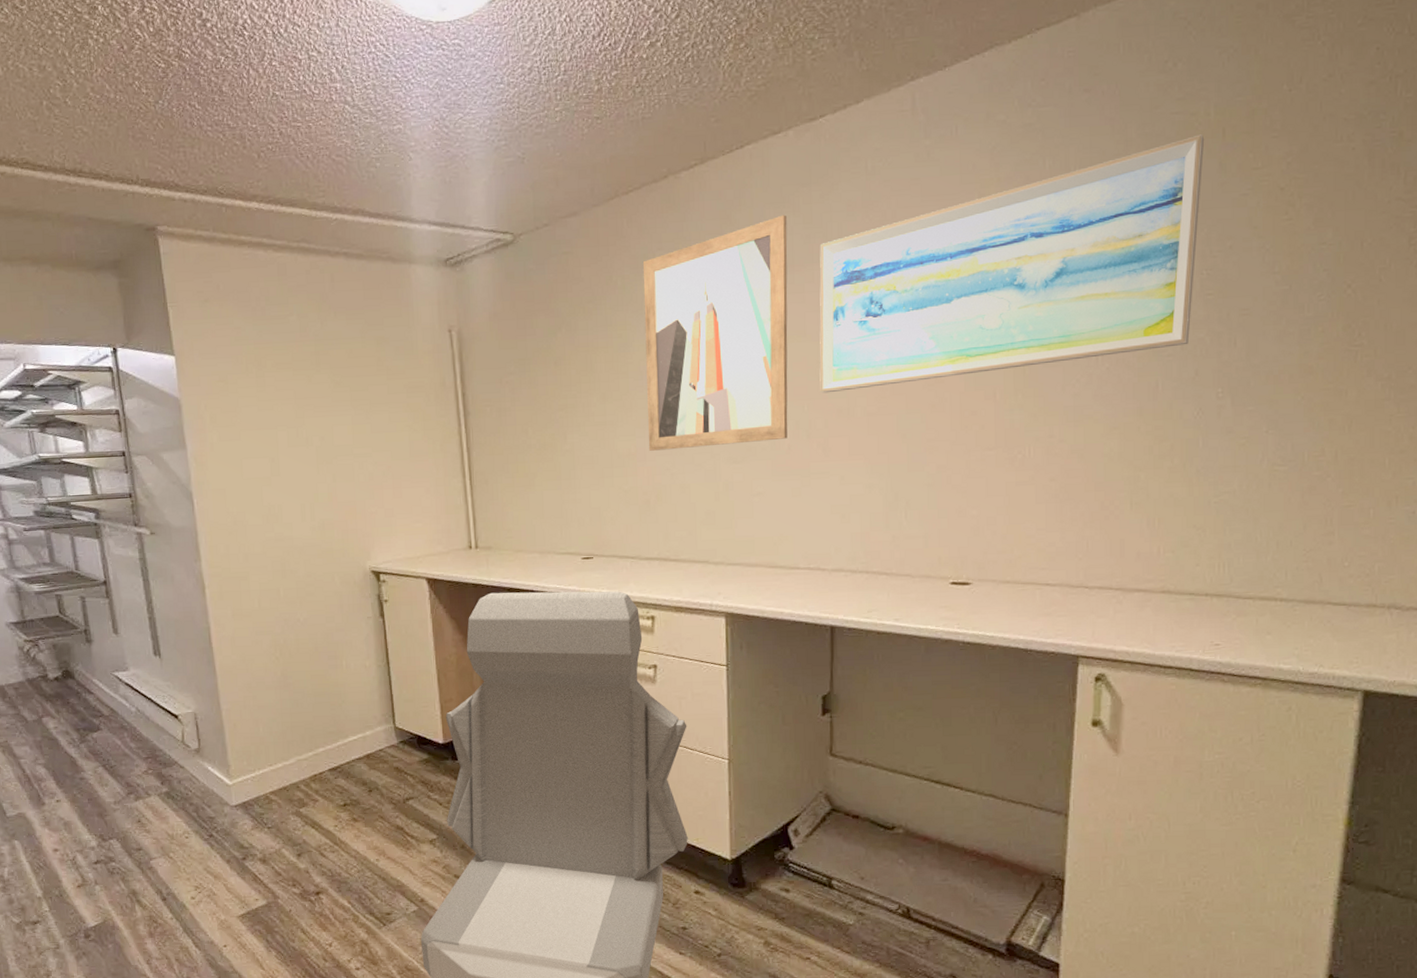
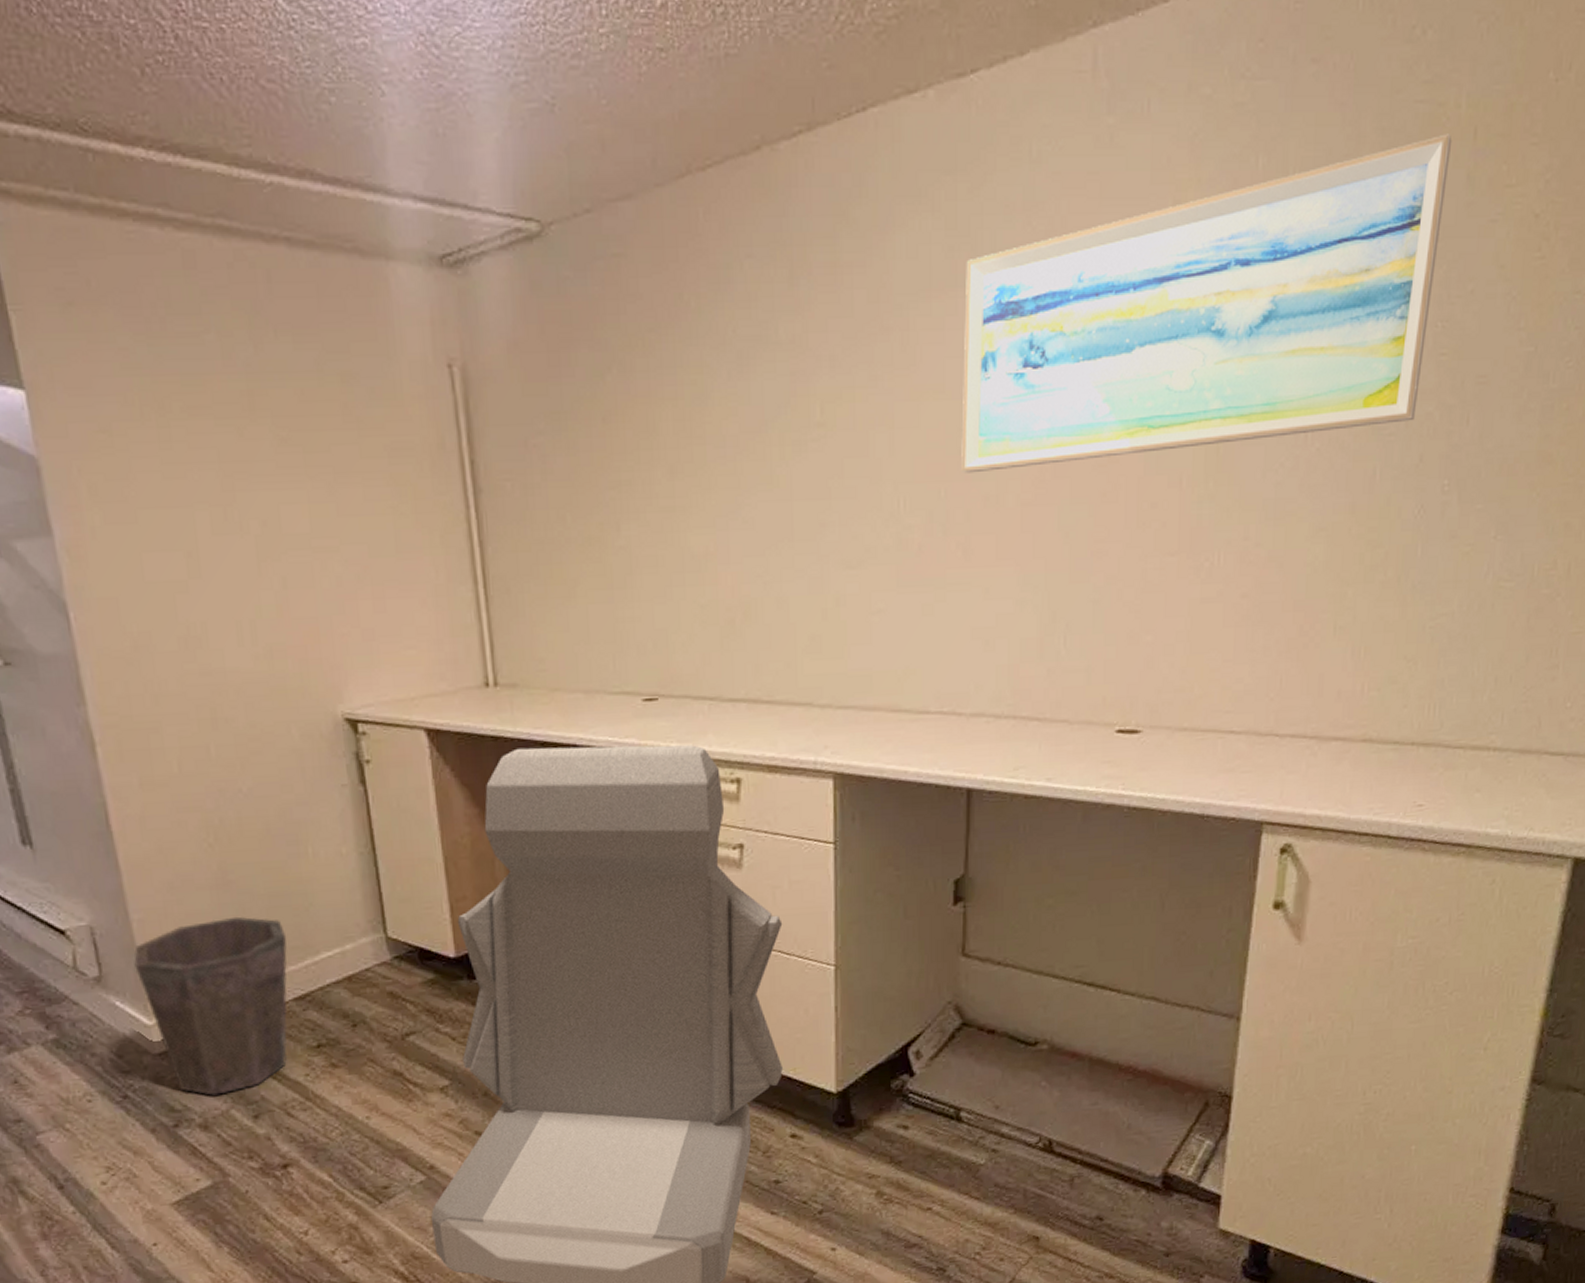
waste bin: none [222,709,326,838] -> present [134,916,287,1096]
wall art: present [642,215,788,451] -> none [725,214,924,550]

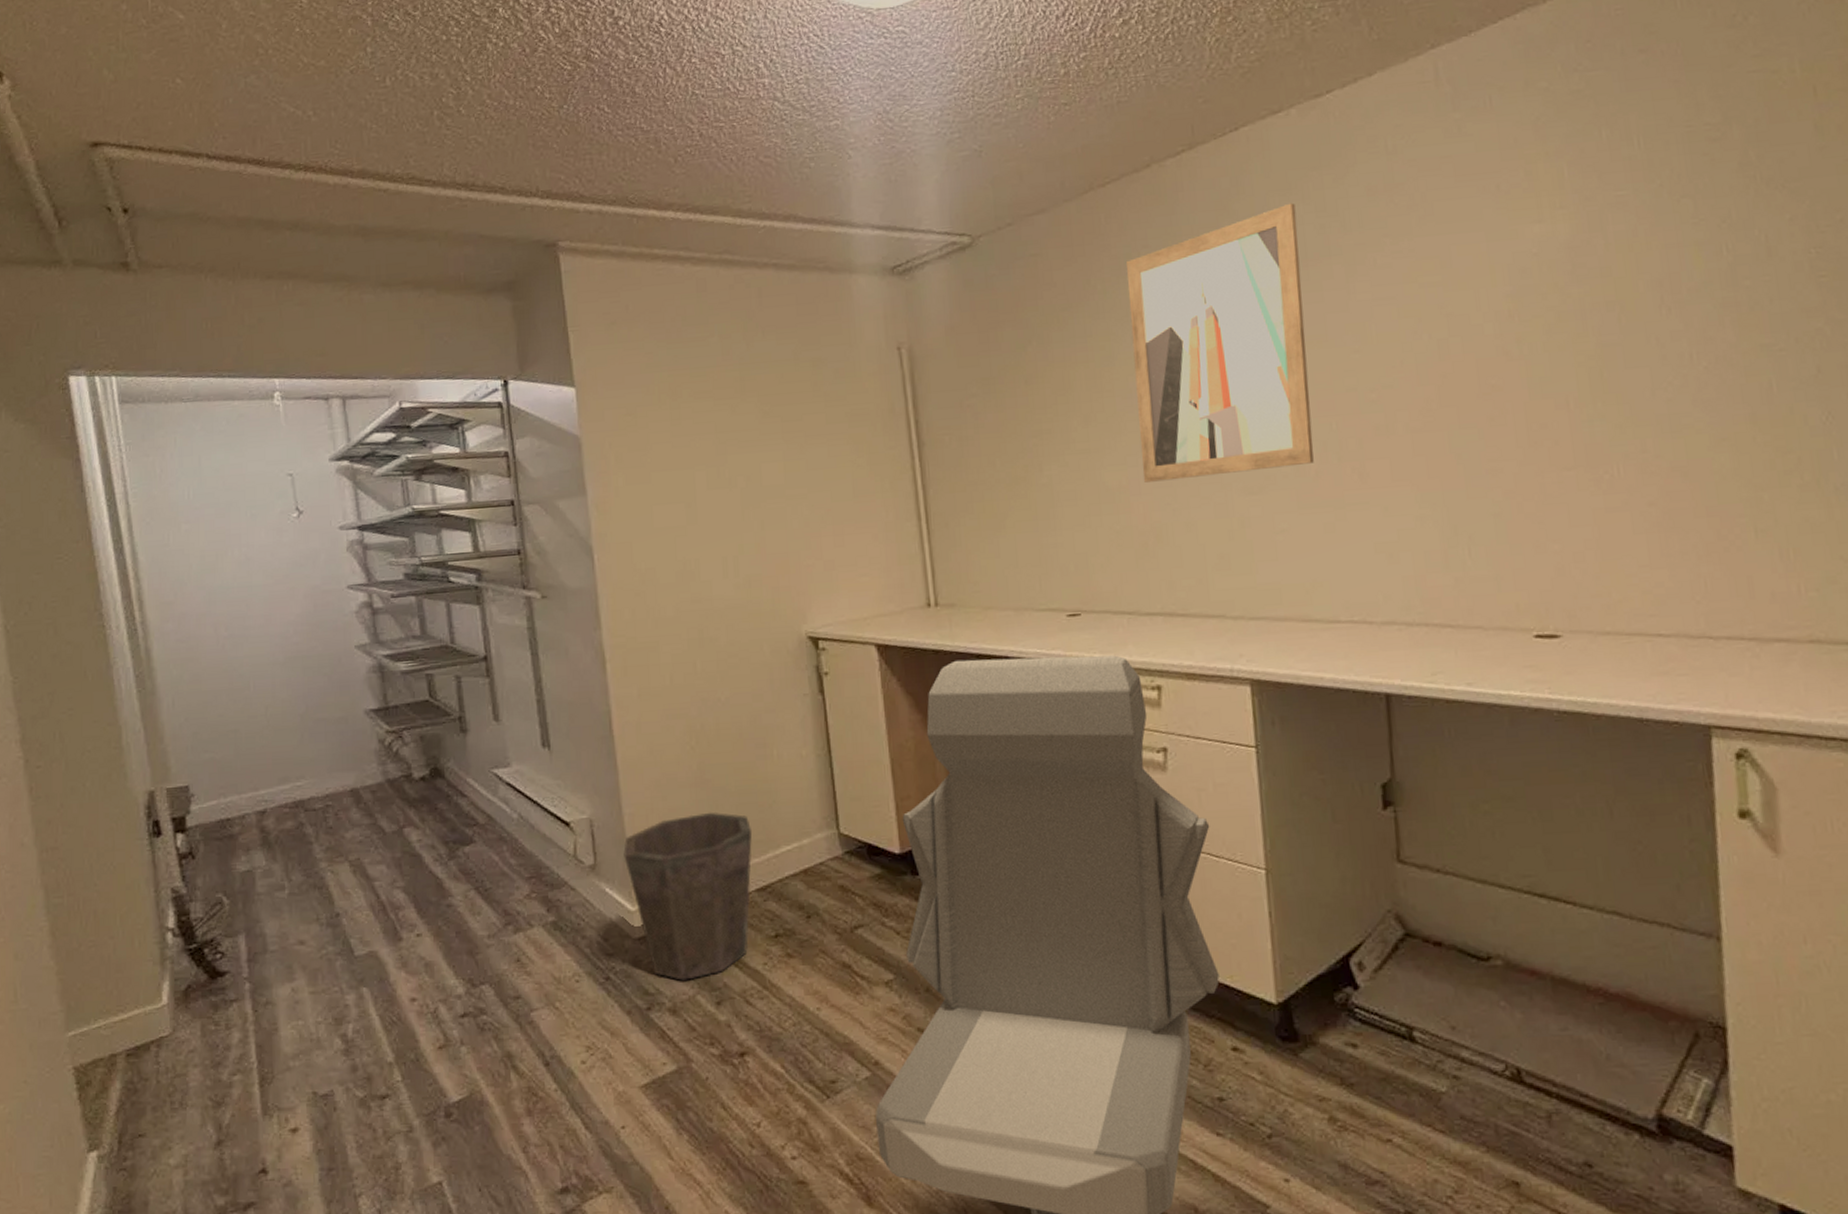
wall art: none [725,214,924,550] -> present [1125,203,1314,483]
wall art: present [961,134,1452,474] -> none [1337,94,1804,408]

